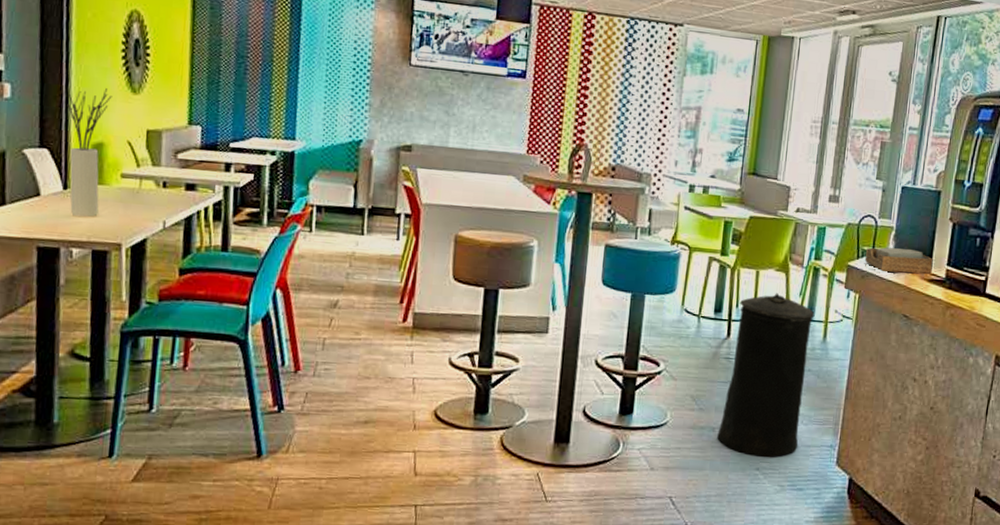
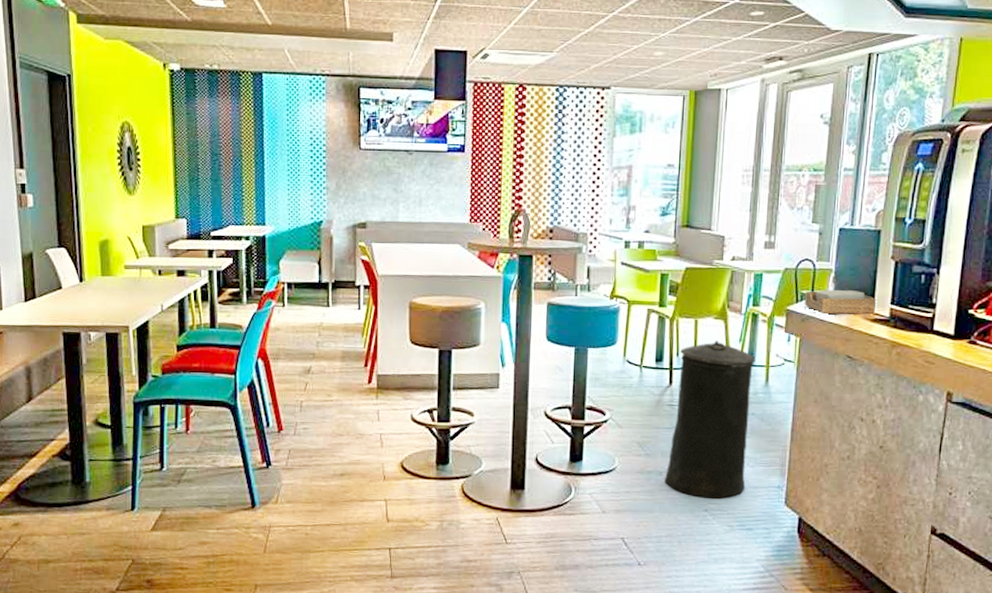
vase: present [66,88,113,218] -> none [77,192,113,305]

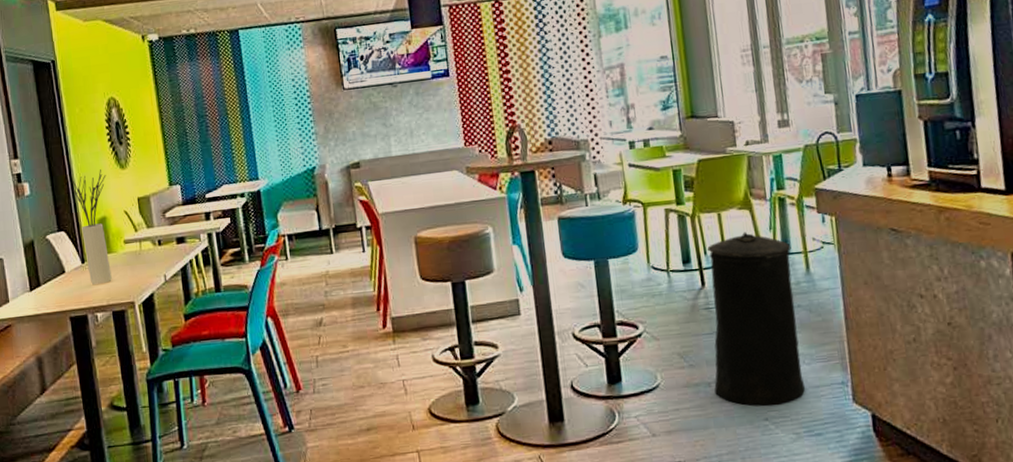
vase: none [77,192,113,305] -> present [73,169,112,286]
napkin holder: present [804,289,876,315] -> none [831,157,912,188]

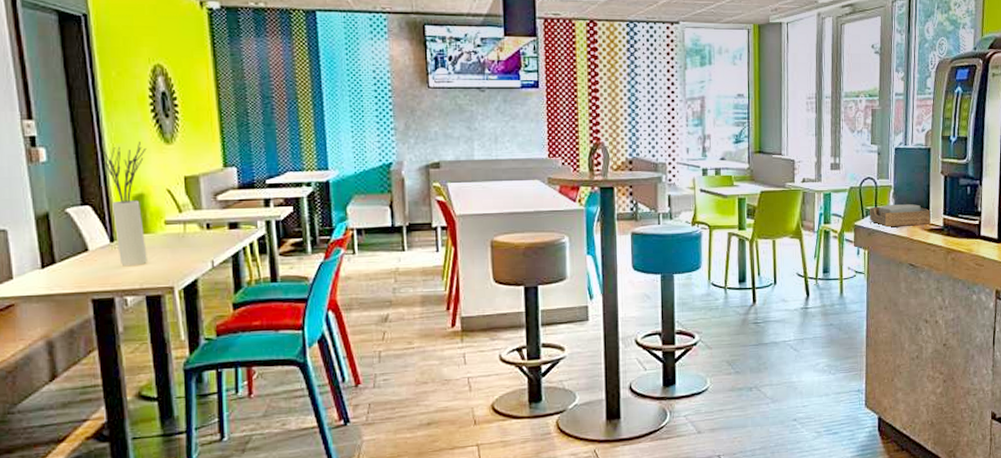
trash can: present [707,232,805,406] -> none [755,258,830,408]
napkin holder: none [831,157,912,188] -> present [869,203,931,228]

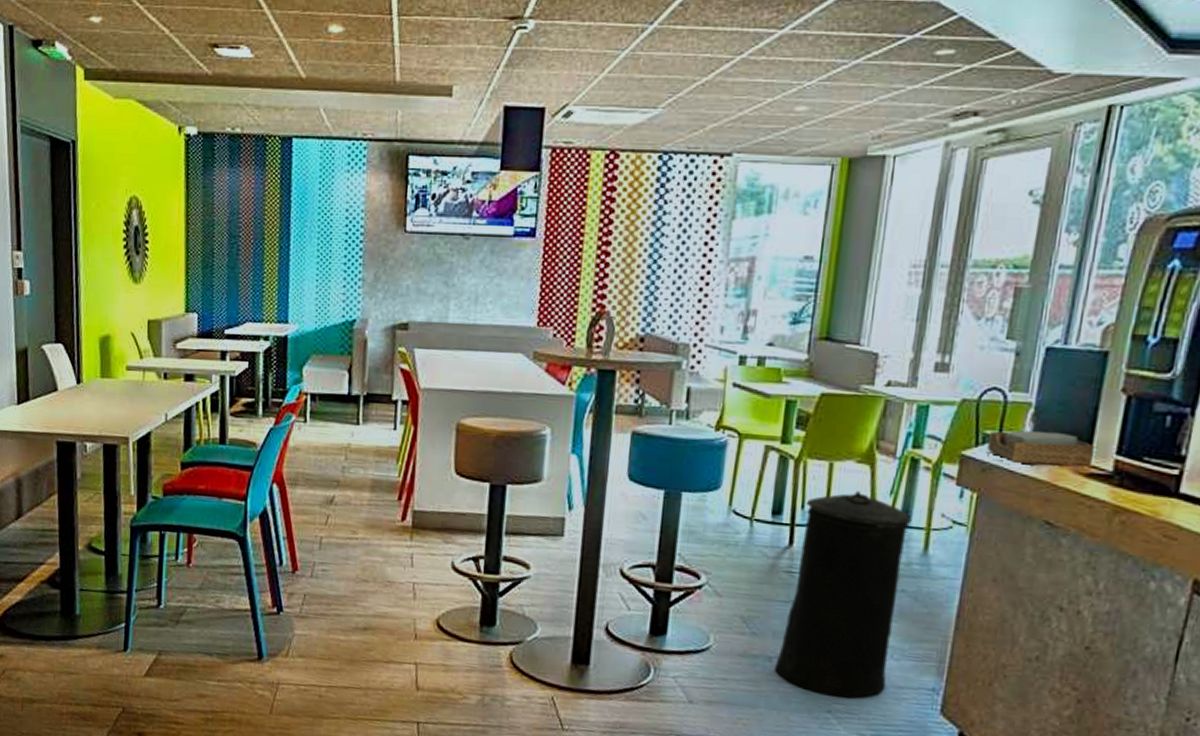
vase: present [103,142,147,267] -> none [77,279,116,412]
trash can: none [755,258,830,408] -> present [775,491,912,699]

